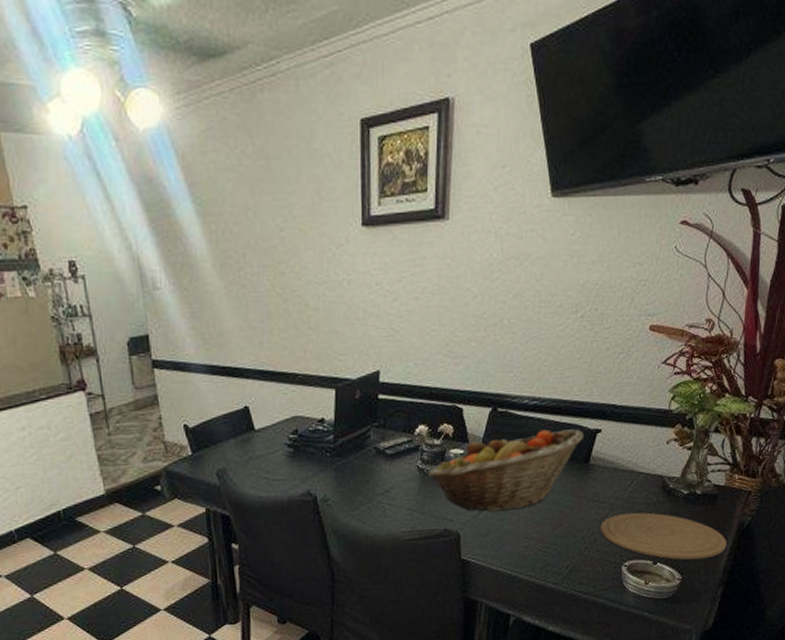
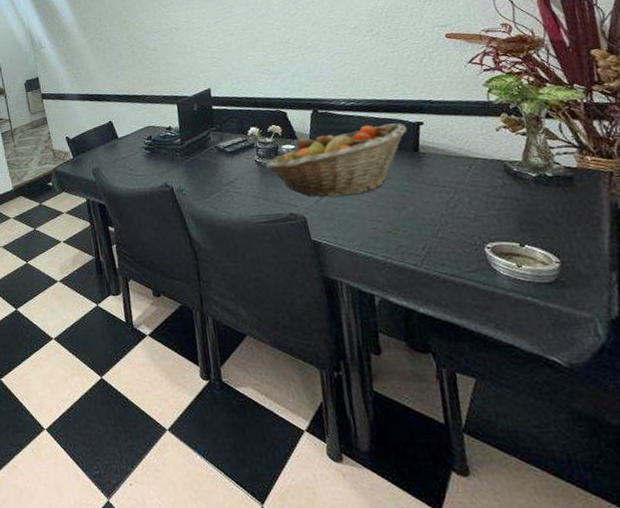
plate: present [600,512,727,560] -> none [448,195,605,242]

